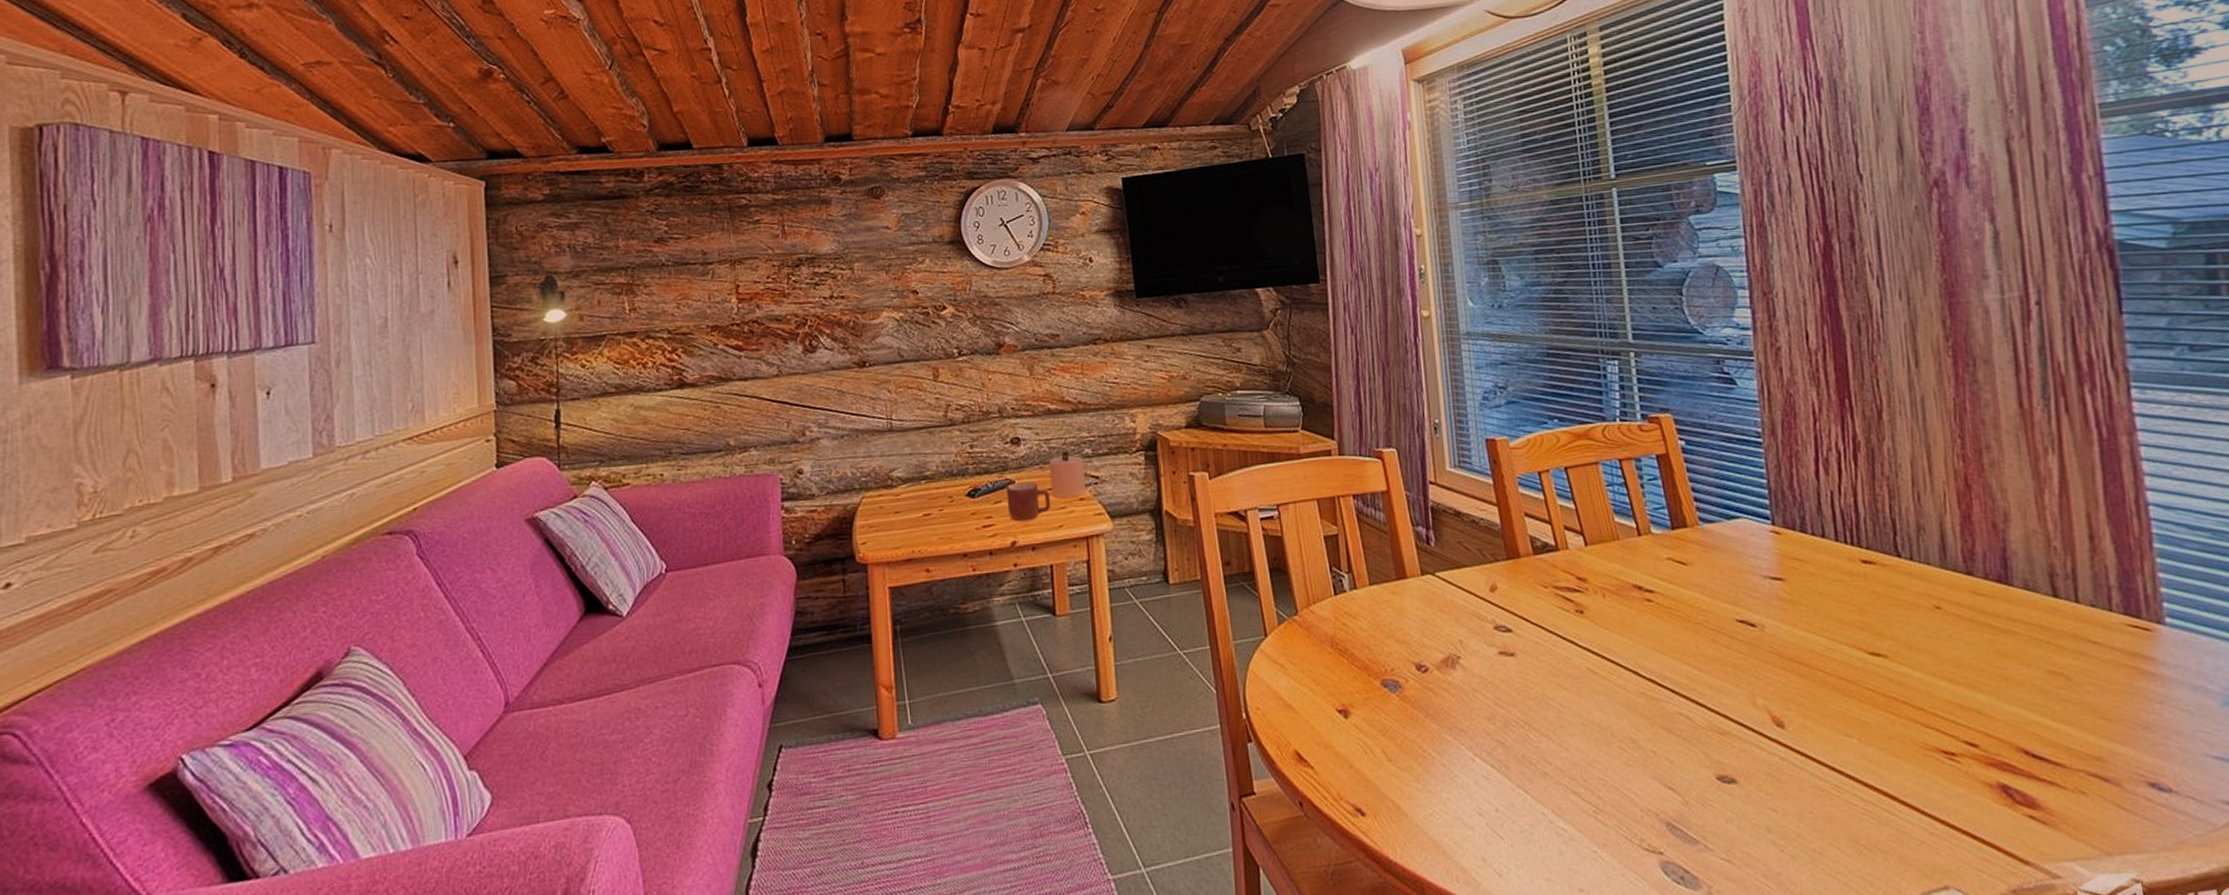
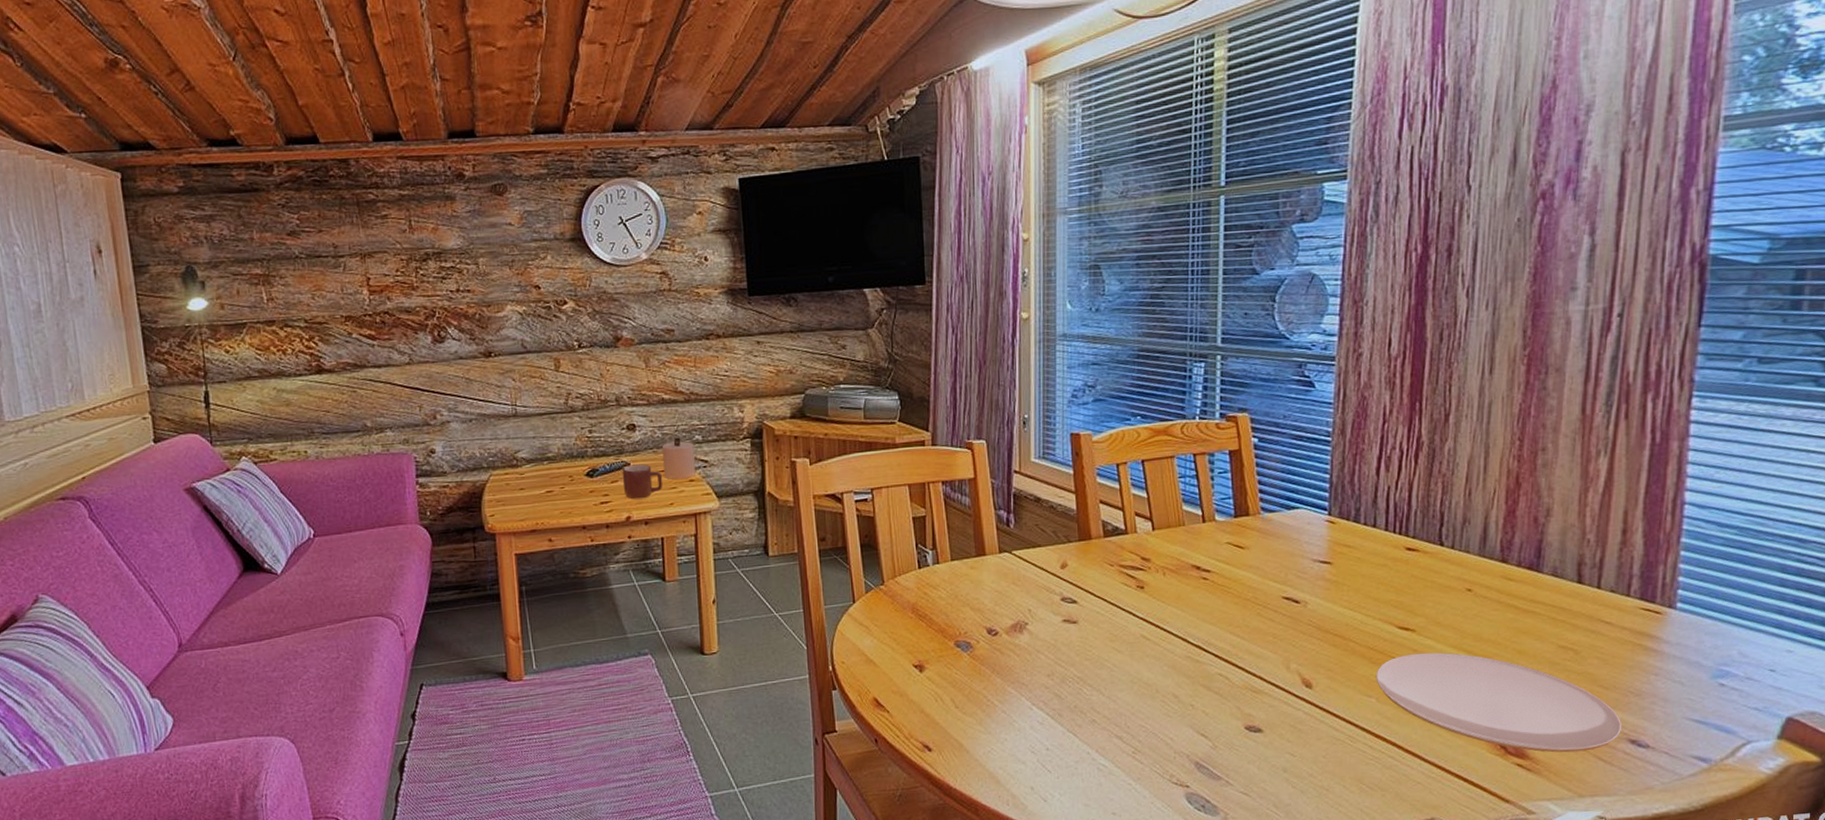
plate: none [1852,681,2137,801] -> present [1375,652,1622,753]

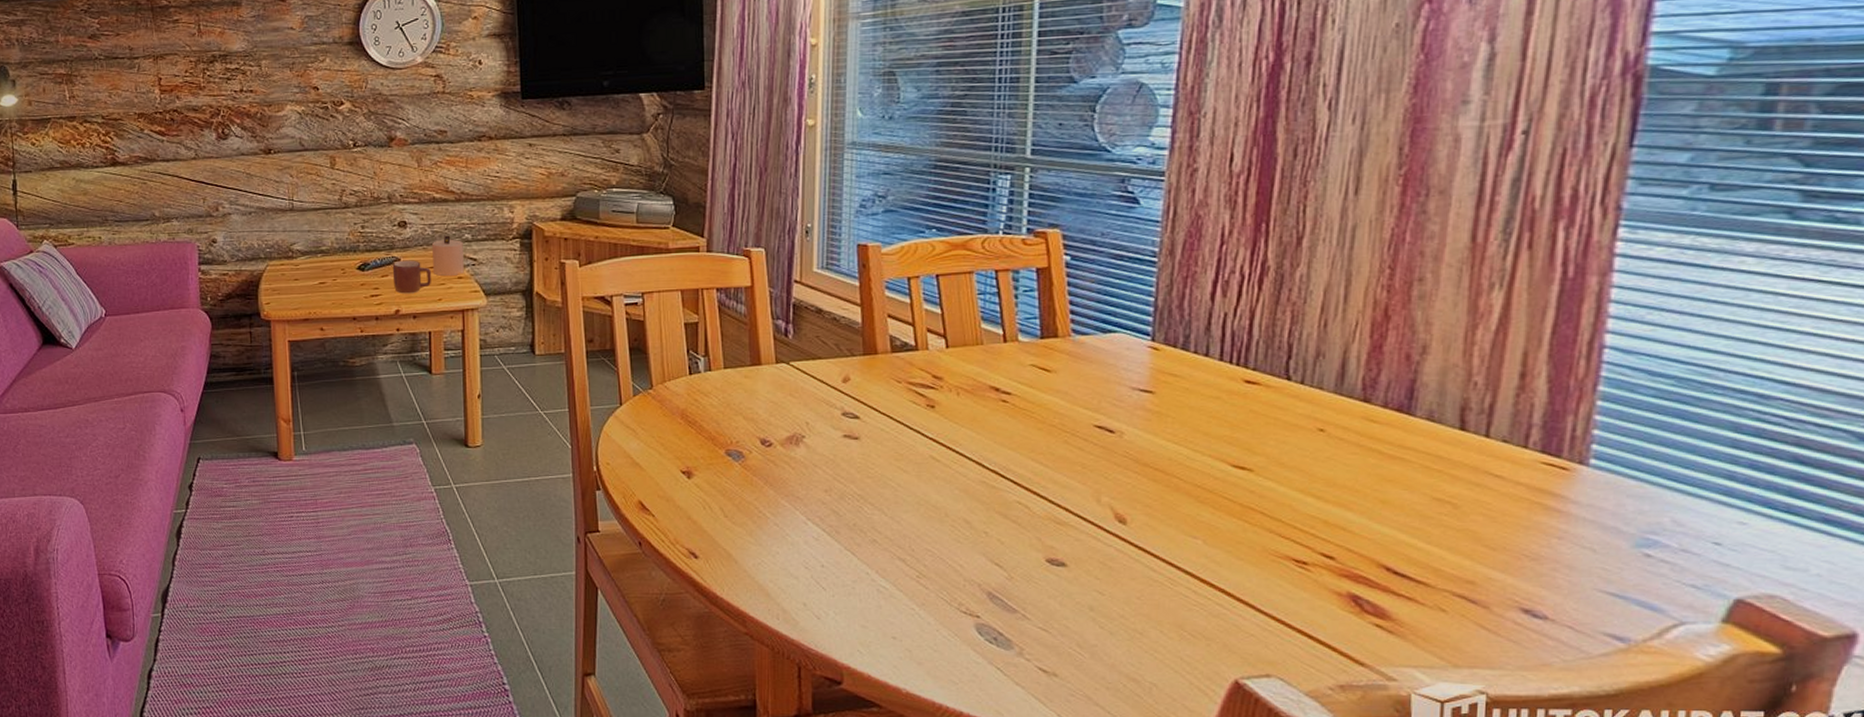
plate: present [1375,652,1622,753] -> none [1203,495,1513,617]

